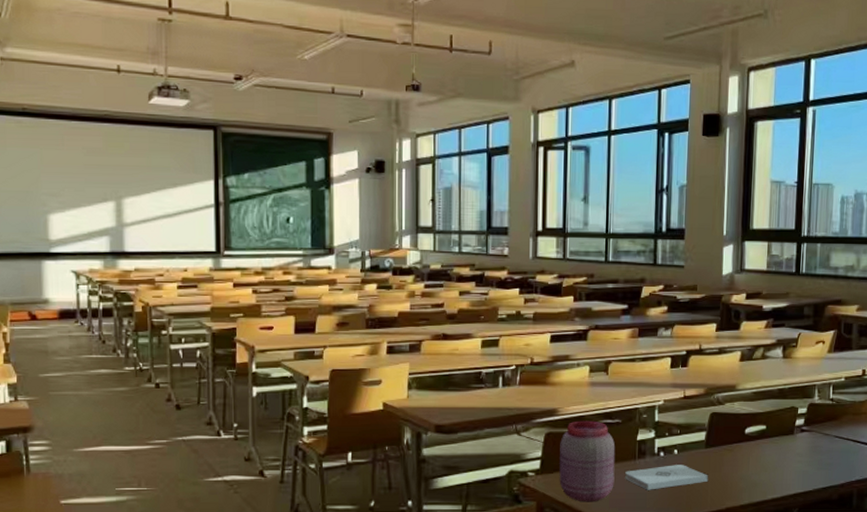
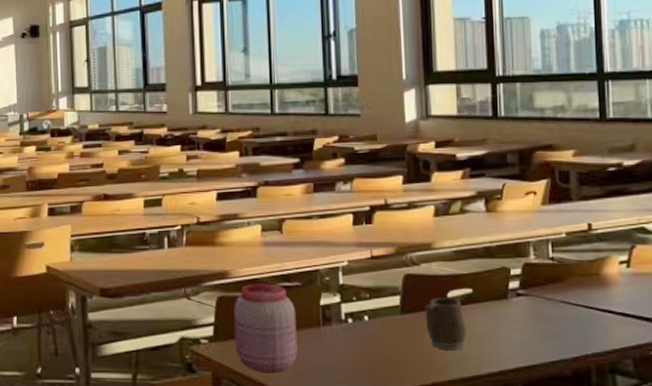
notepad: present [625,465,709,490] -> none [309,333,408,361]
mug: none [725,433,758,479] -> present [424,297,466,350]

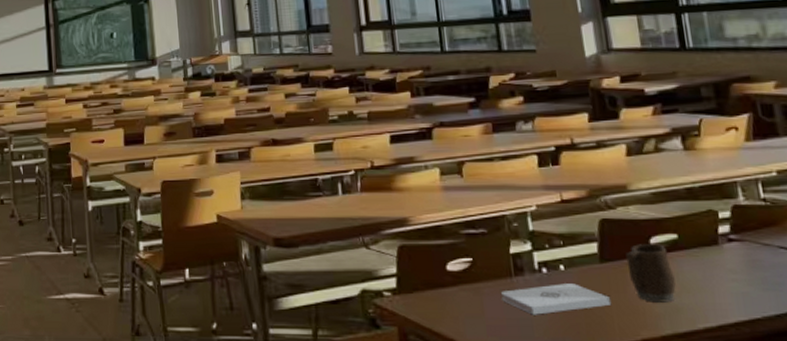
jar: present [234,283,298,373] -> none [416,231,490,329]
notepad: none [309,333,408,361] -> present [501,283,612,315]

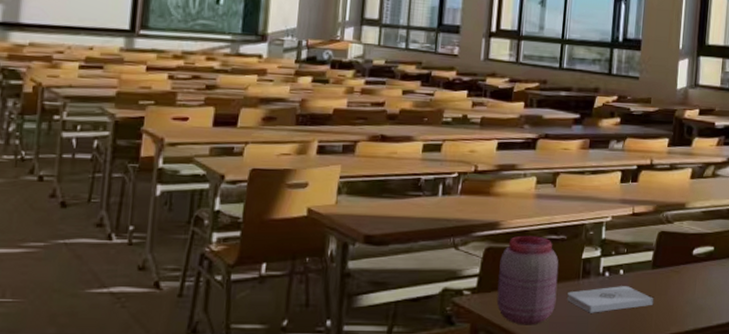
jar: none [416,231,490,329] -> present [496,235,559,325]
mug: present [625,244,676,303] -> none [672,254,705,303]

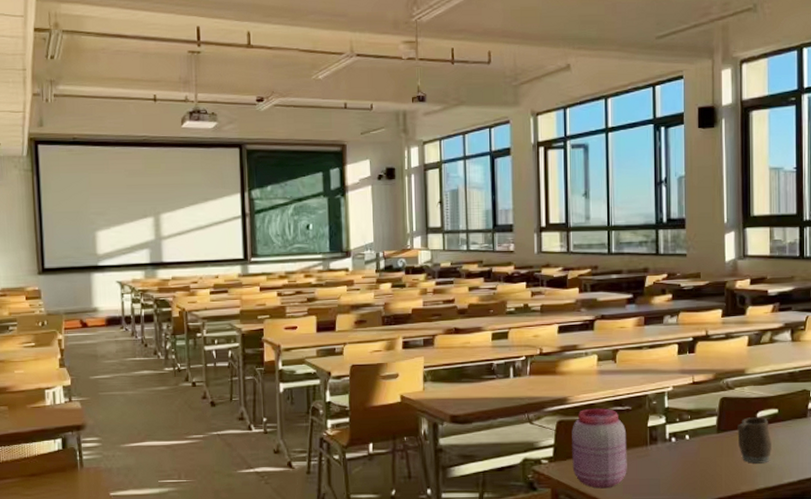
notepad: present [567,286,654,313] -> none [638,450,722,476]
mug: none [672,254,705,303] -> present [737,417,771,464]

